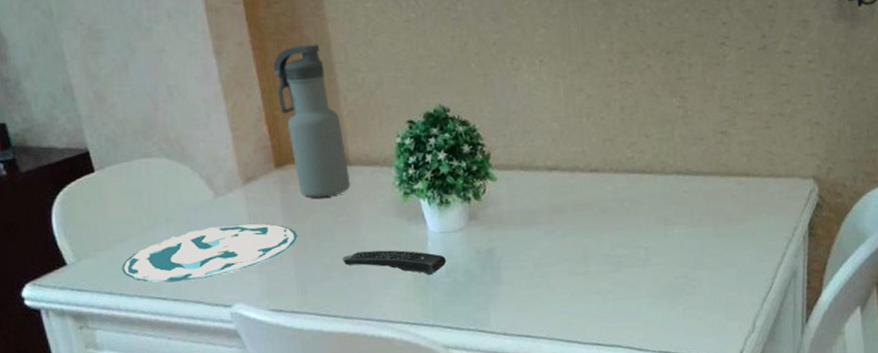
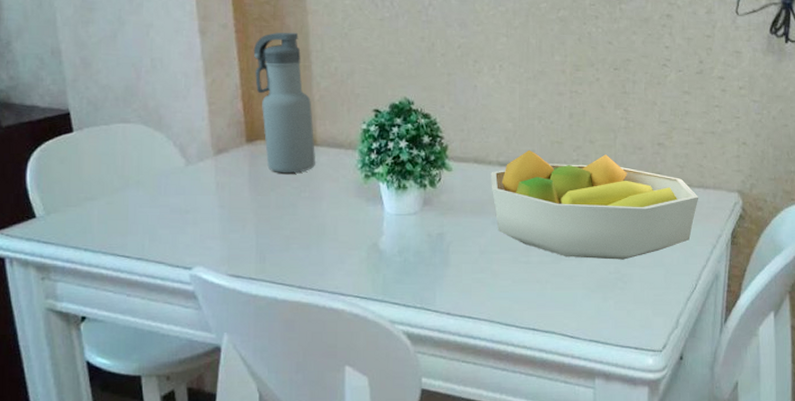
plate: present [122,223,297,282] -> none [89,192,260,241]
remote control: present [342,250,447,275] -> none [302,227,400,253]
fruit bowl: none [539,148,770,265] -> present [491,149,699,260]

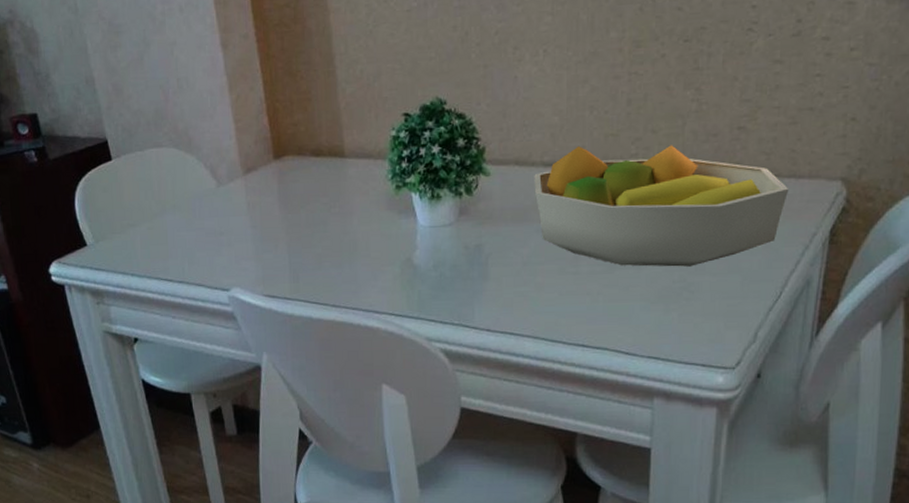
water bottle: present [253,32,315,174] -> none [275,35,344,190]

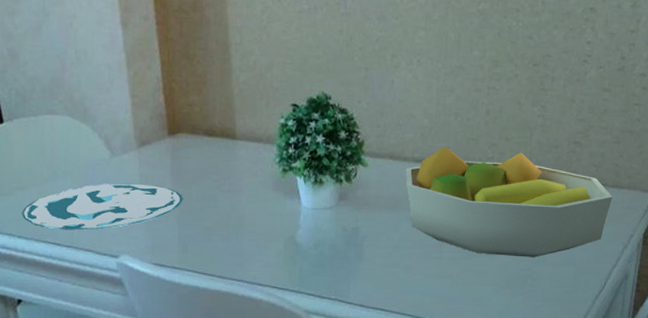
plate: none [134,212,291,265] -> present [22,183,182,230]

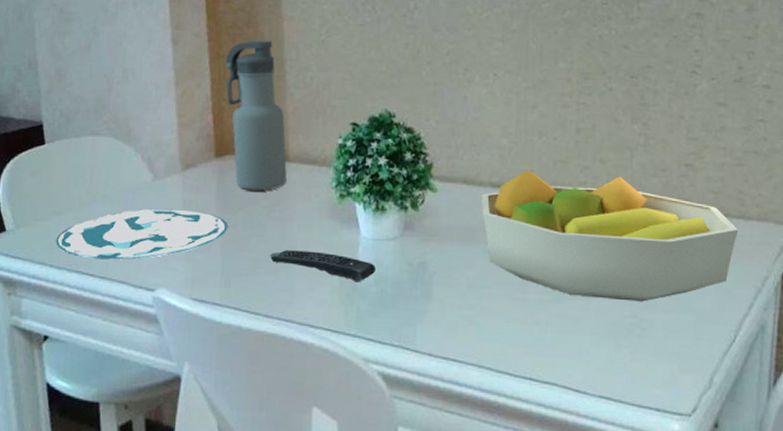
water bottle: none [174,24,235,167] -> present [225,40,287,191]
remote control: none [222,219,316,246] -> present [270,250,377,282]

